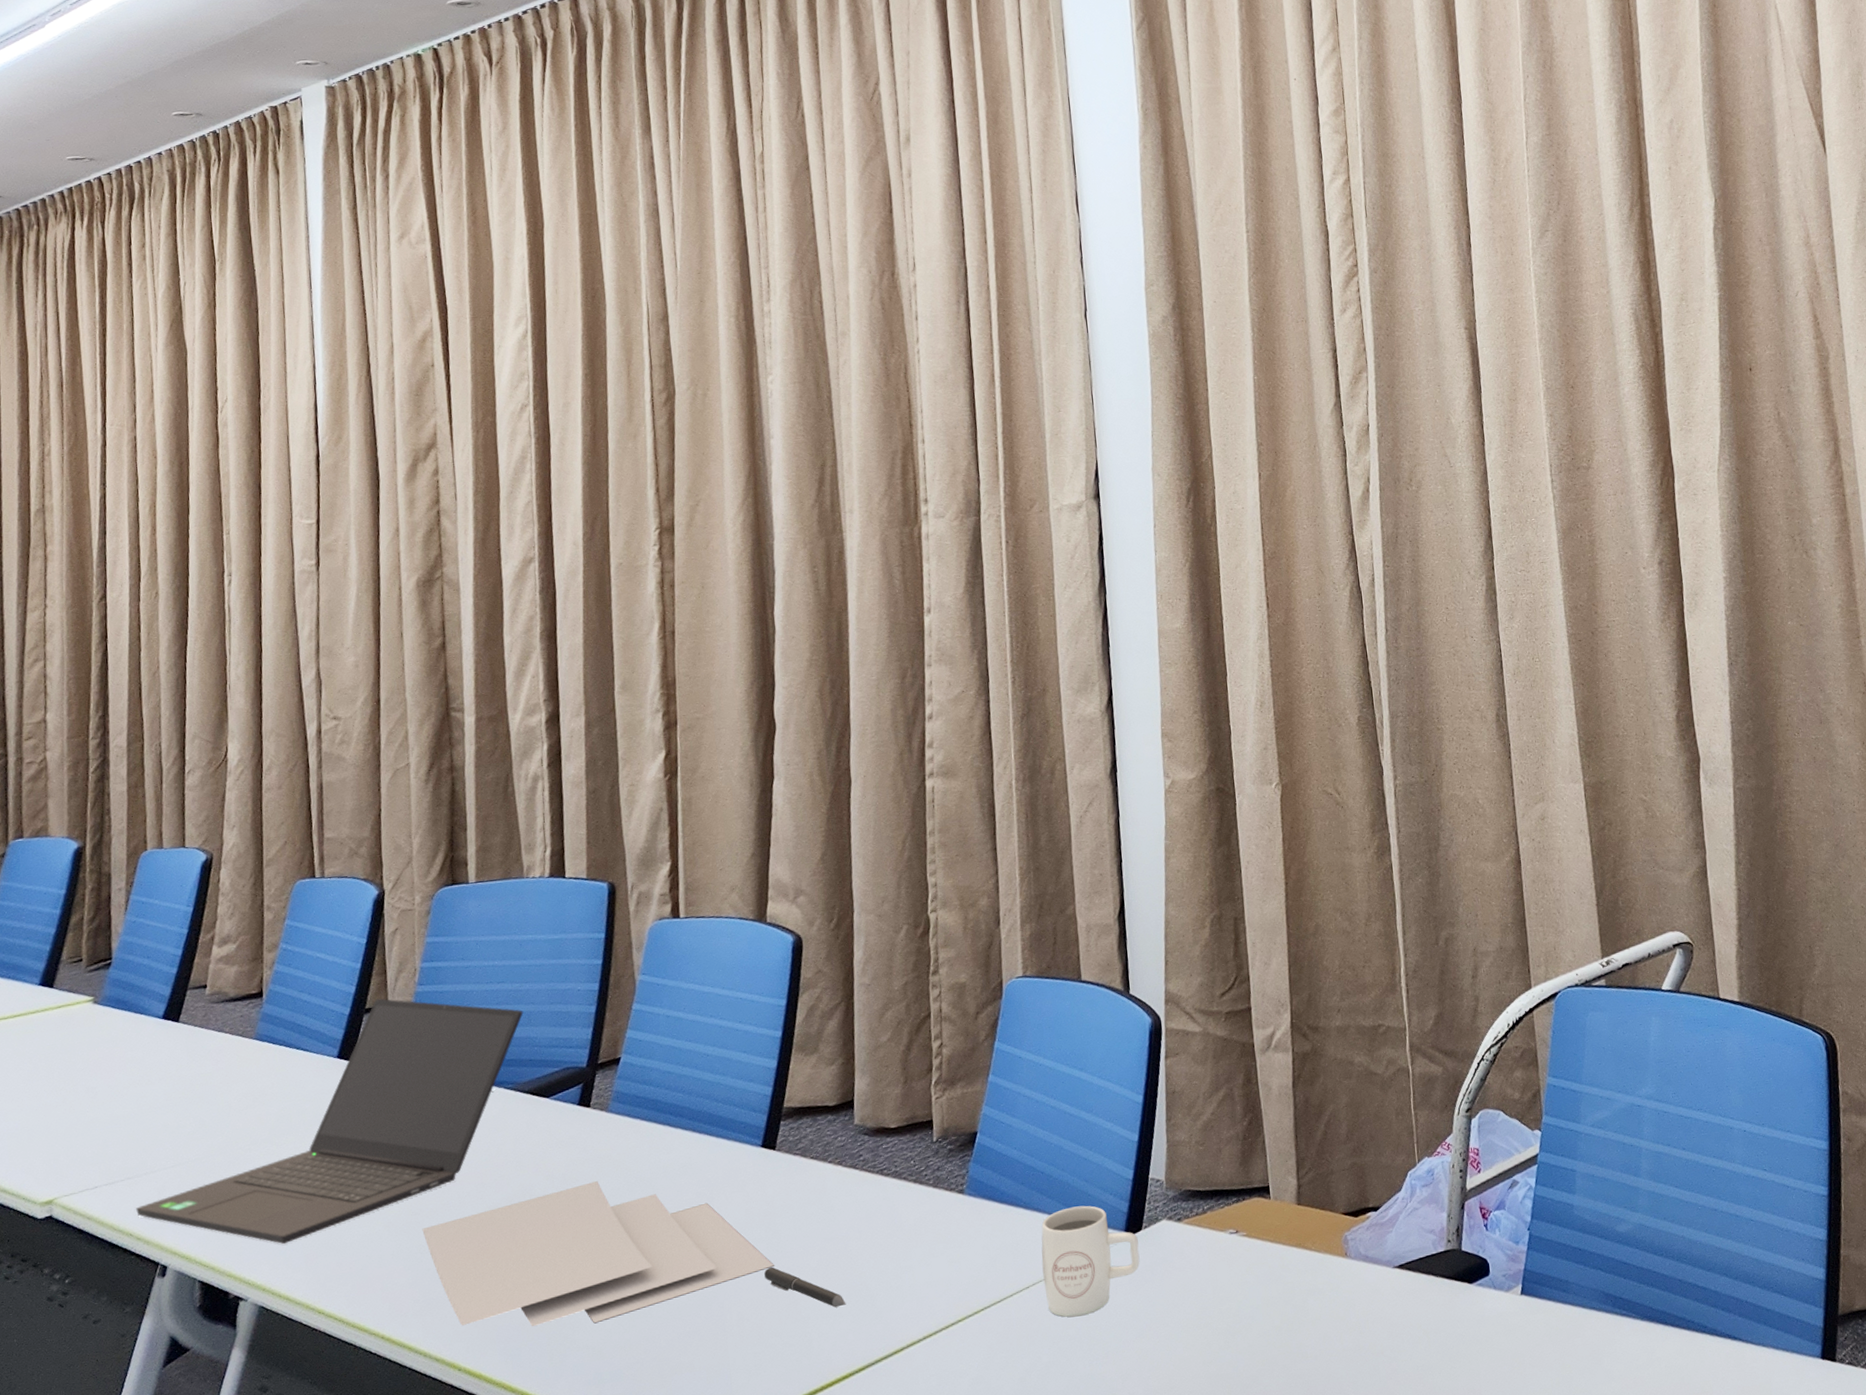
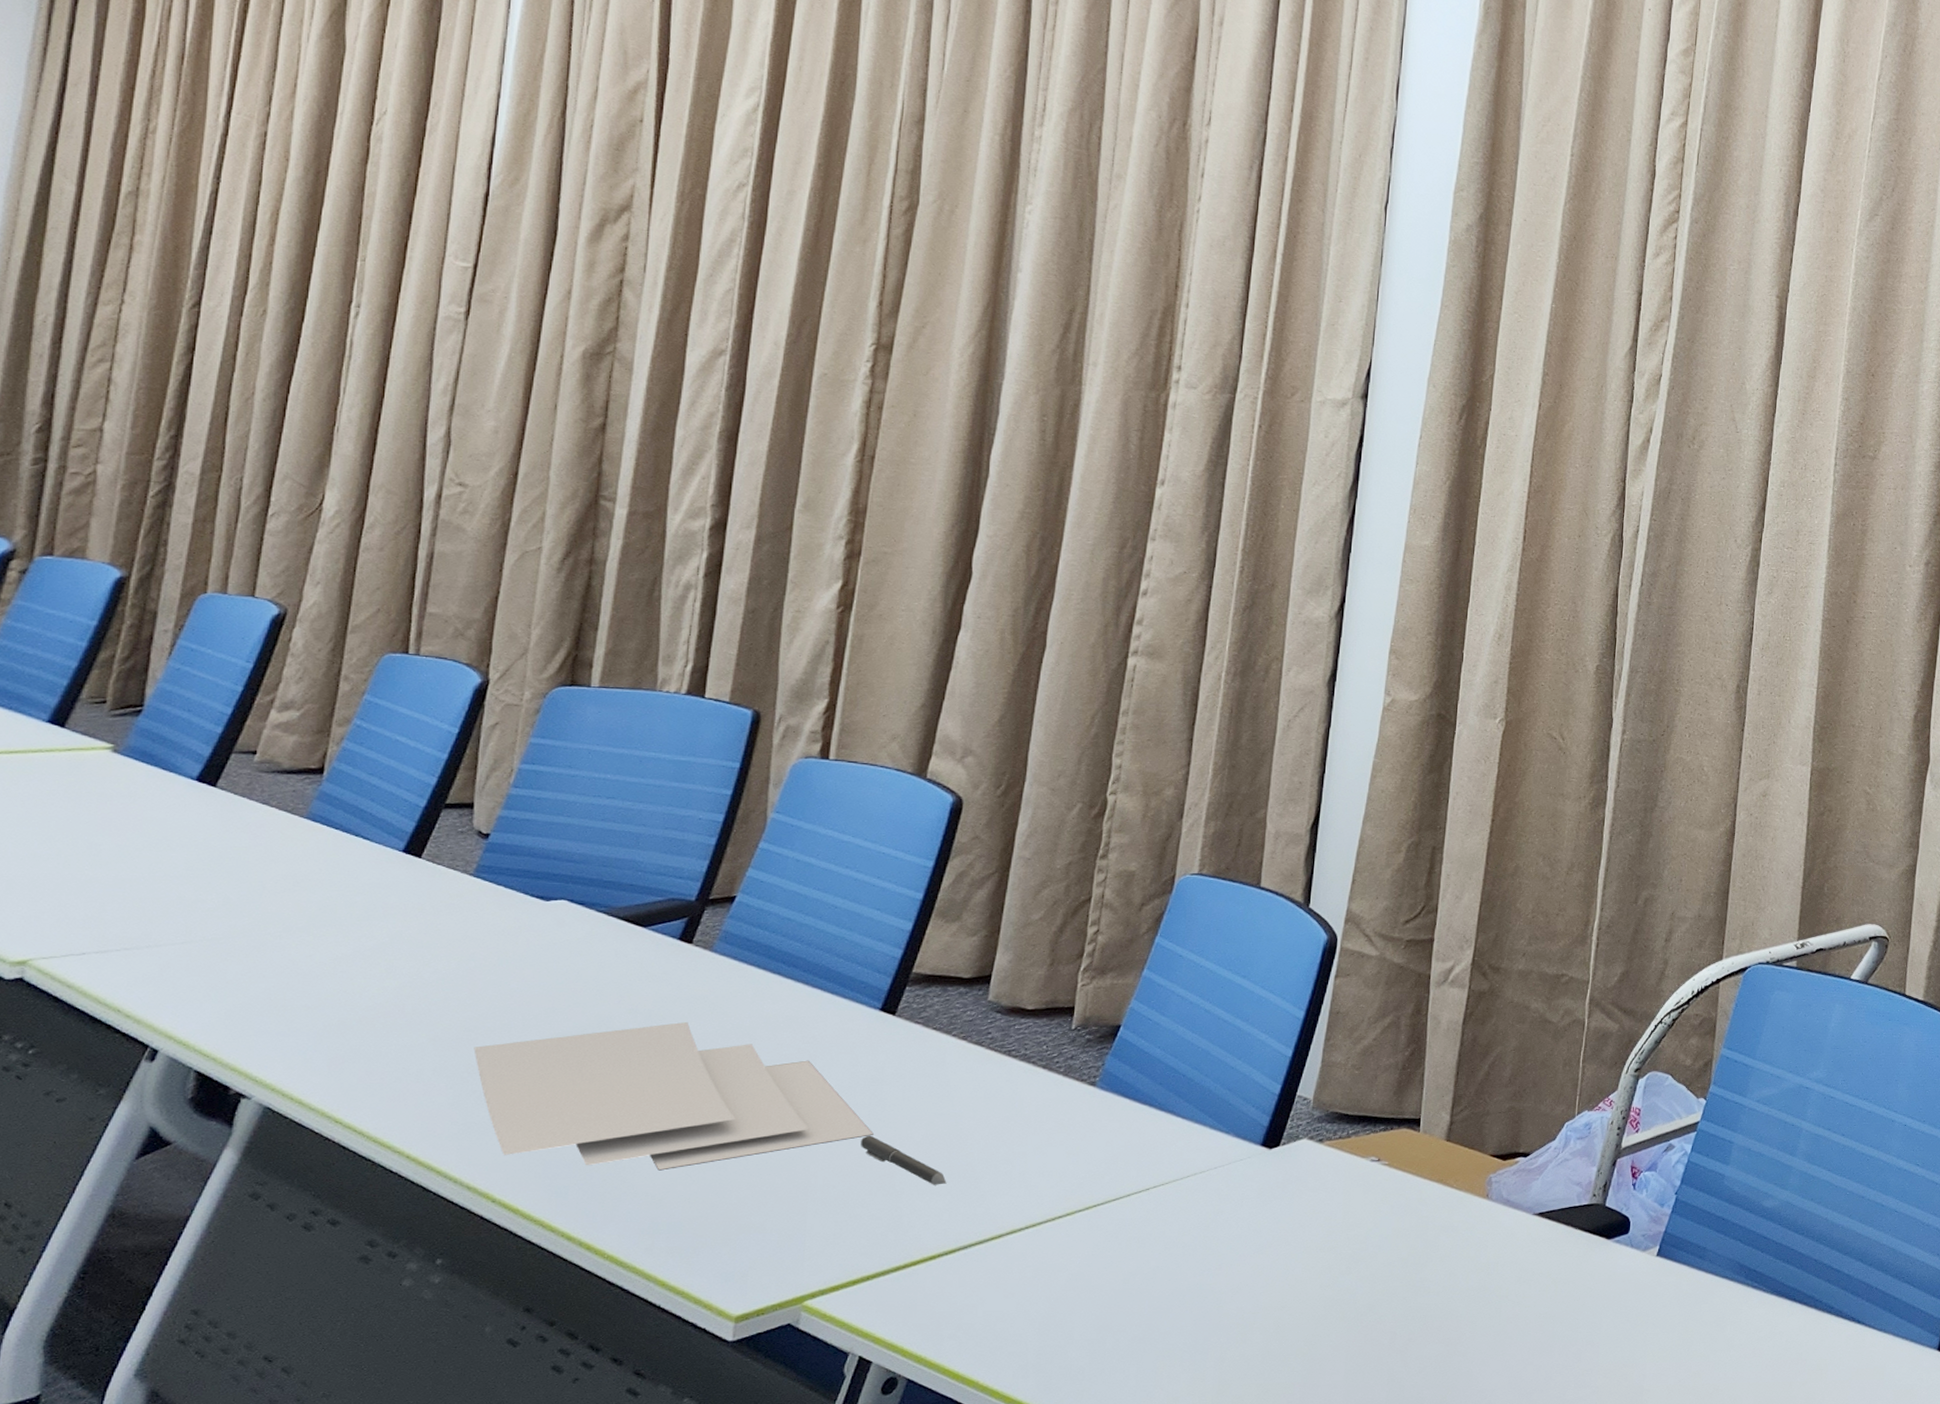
laptop: present [136,998,524,1244] -> none [129,795,632,1043]
mug: present [1041,1205,1140,1317] -> none [1165,1114,1274,1225]

